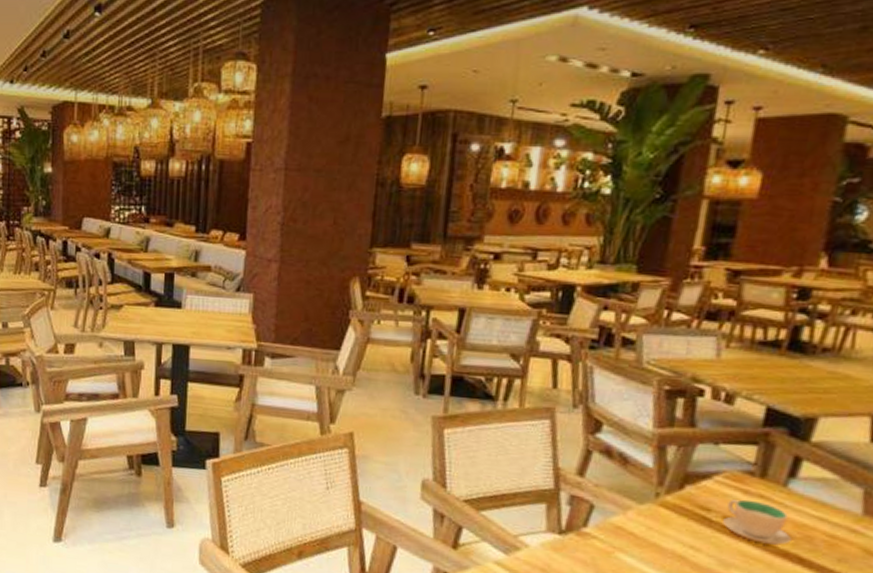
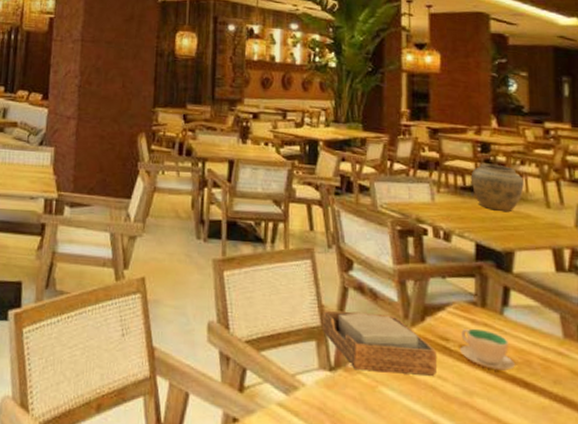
napkin holder: none [555,473,694,546] -> present [321,310,438,376]
vase: none [775,312,851,371] -> present [470,163,524,212]

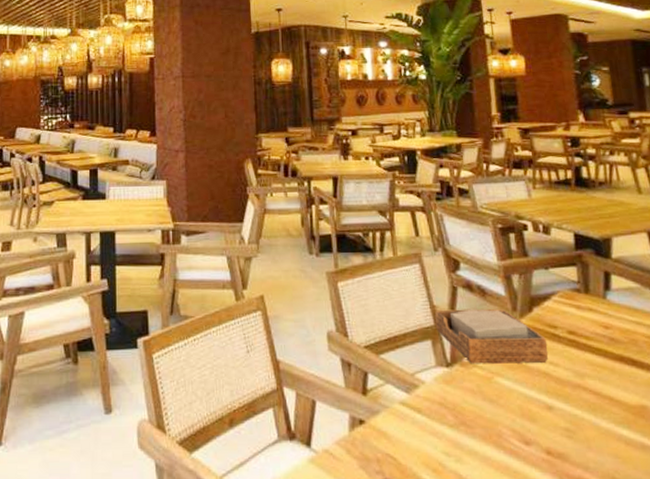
cup: present [460,328,516,371] -> none [568,314,623,351]
vase: present [470,163,524,212] -> none [563,156,615,201]

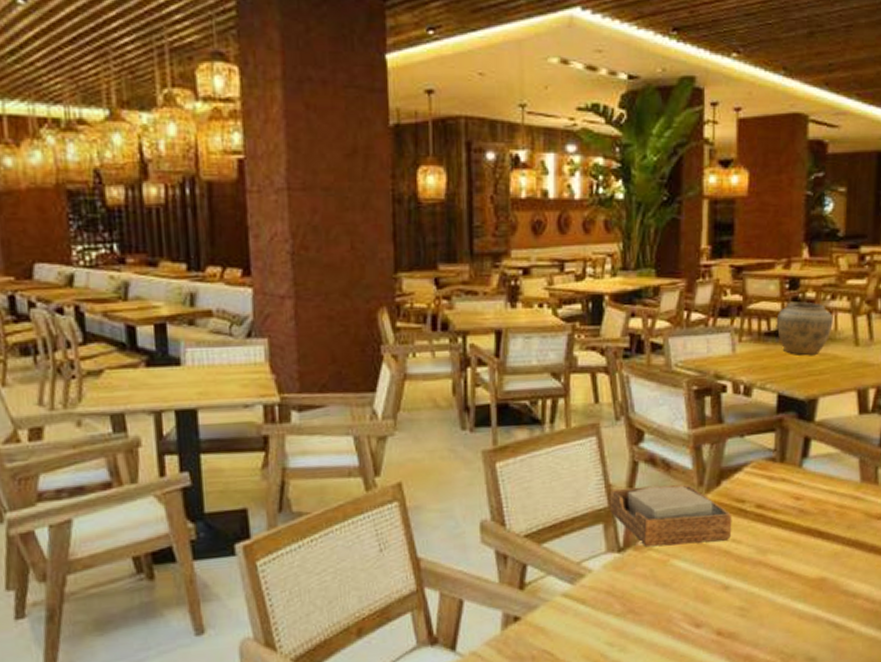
vase: none [563,156,615,201] -> present [776,301,833,355]

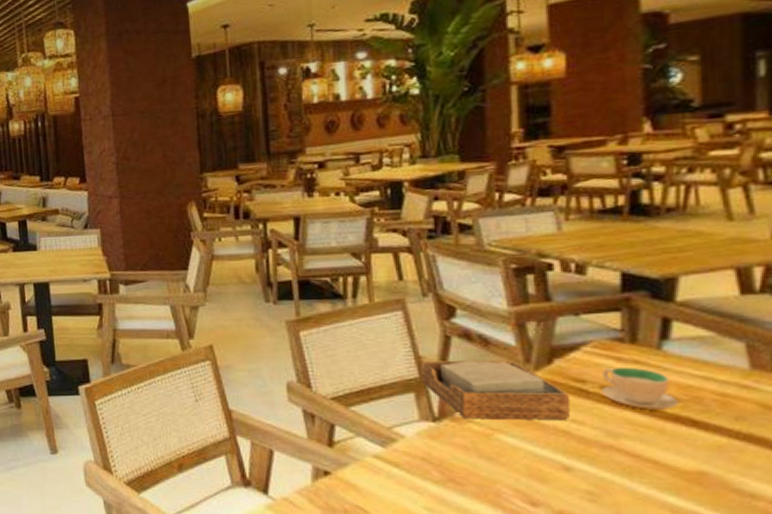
cup: none [756,485,812,525] -> present [601,367,680,410]
vase: present [776,301,833,355] -> none [613,177,693,232]

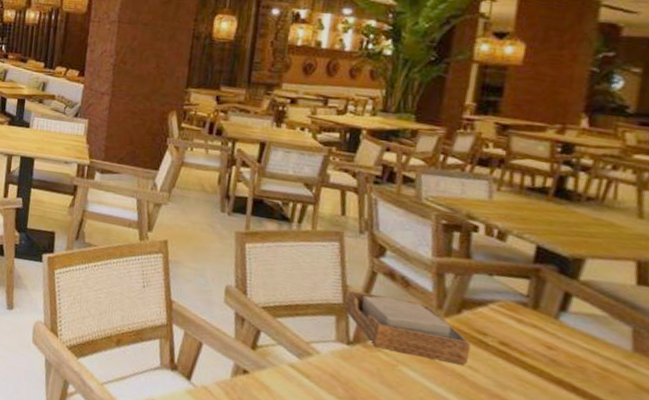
cup: present [601,367,680,410] -> none [499,326,566,373]

